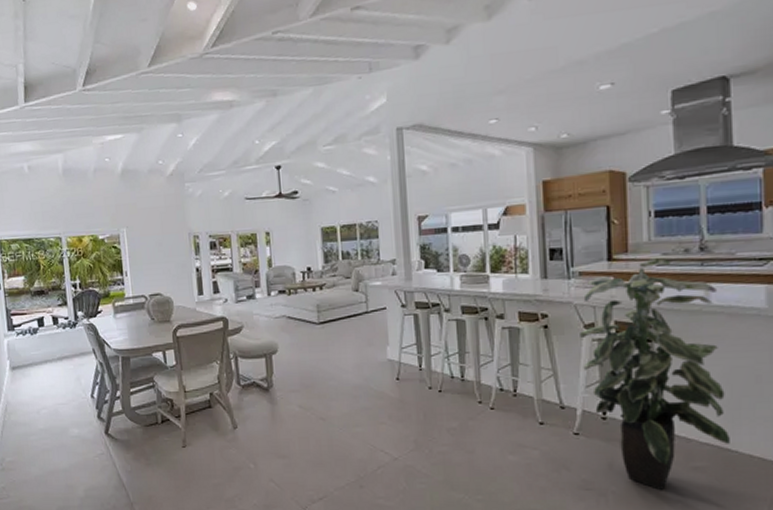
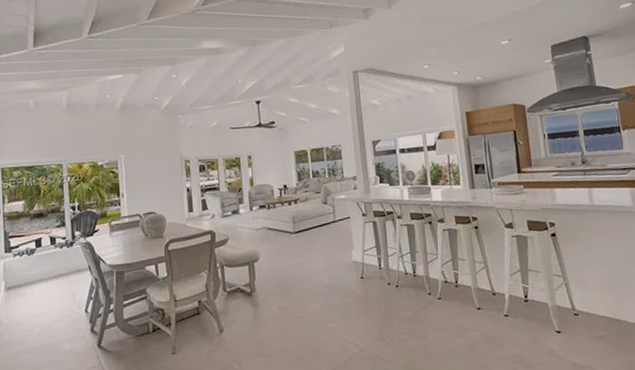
indoor plant: present [580,258,730,490] -> none [502,170,619,358]

